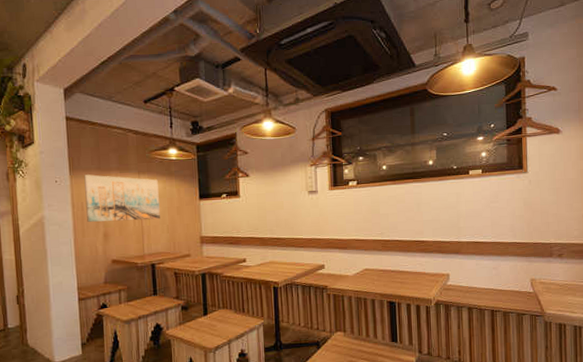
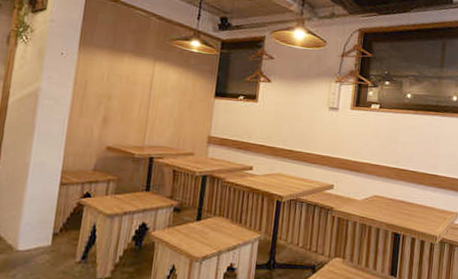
wall art: present [84,174,160,222] -> none [88,52,174,111]

